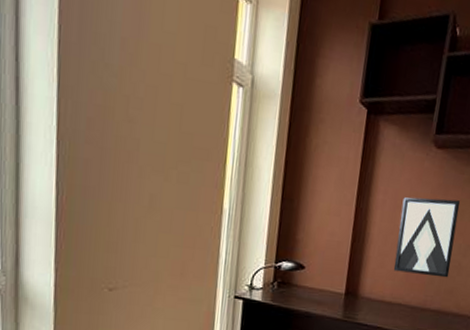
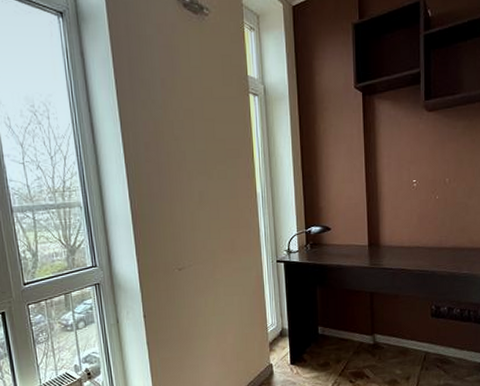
wall art: present [393,197,461,278] -> none [406,151,458,220]

